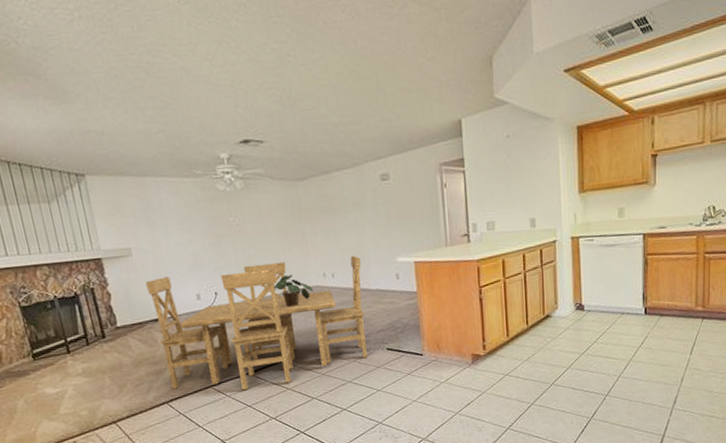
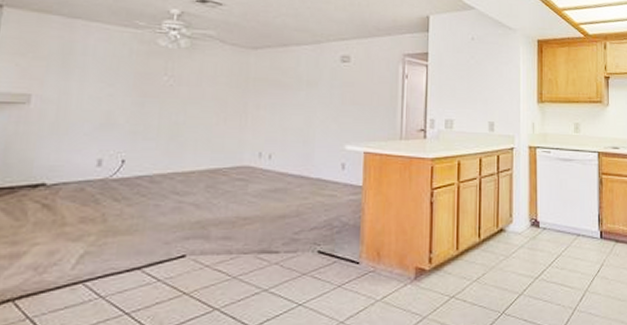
dining set: present [145,256,367,391] -> none [26,133,306,291]
potted plant: present [273,275,314,307] -> none [196,150,245,187]

